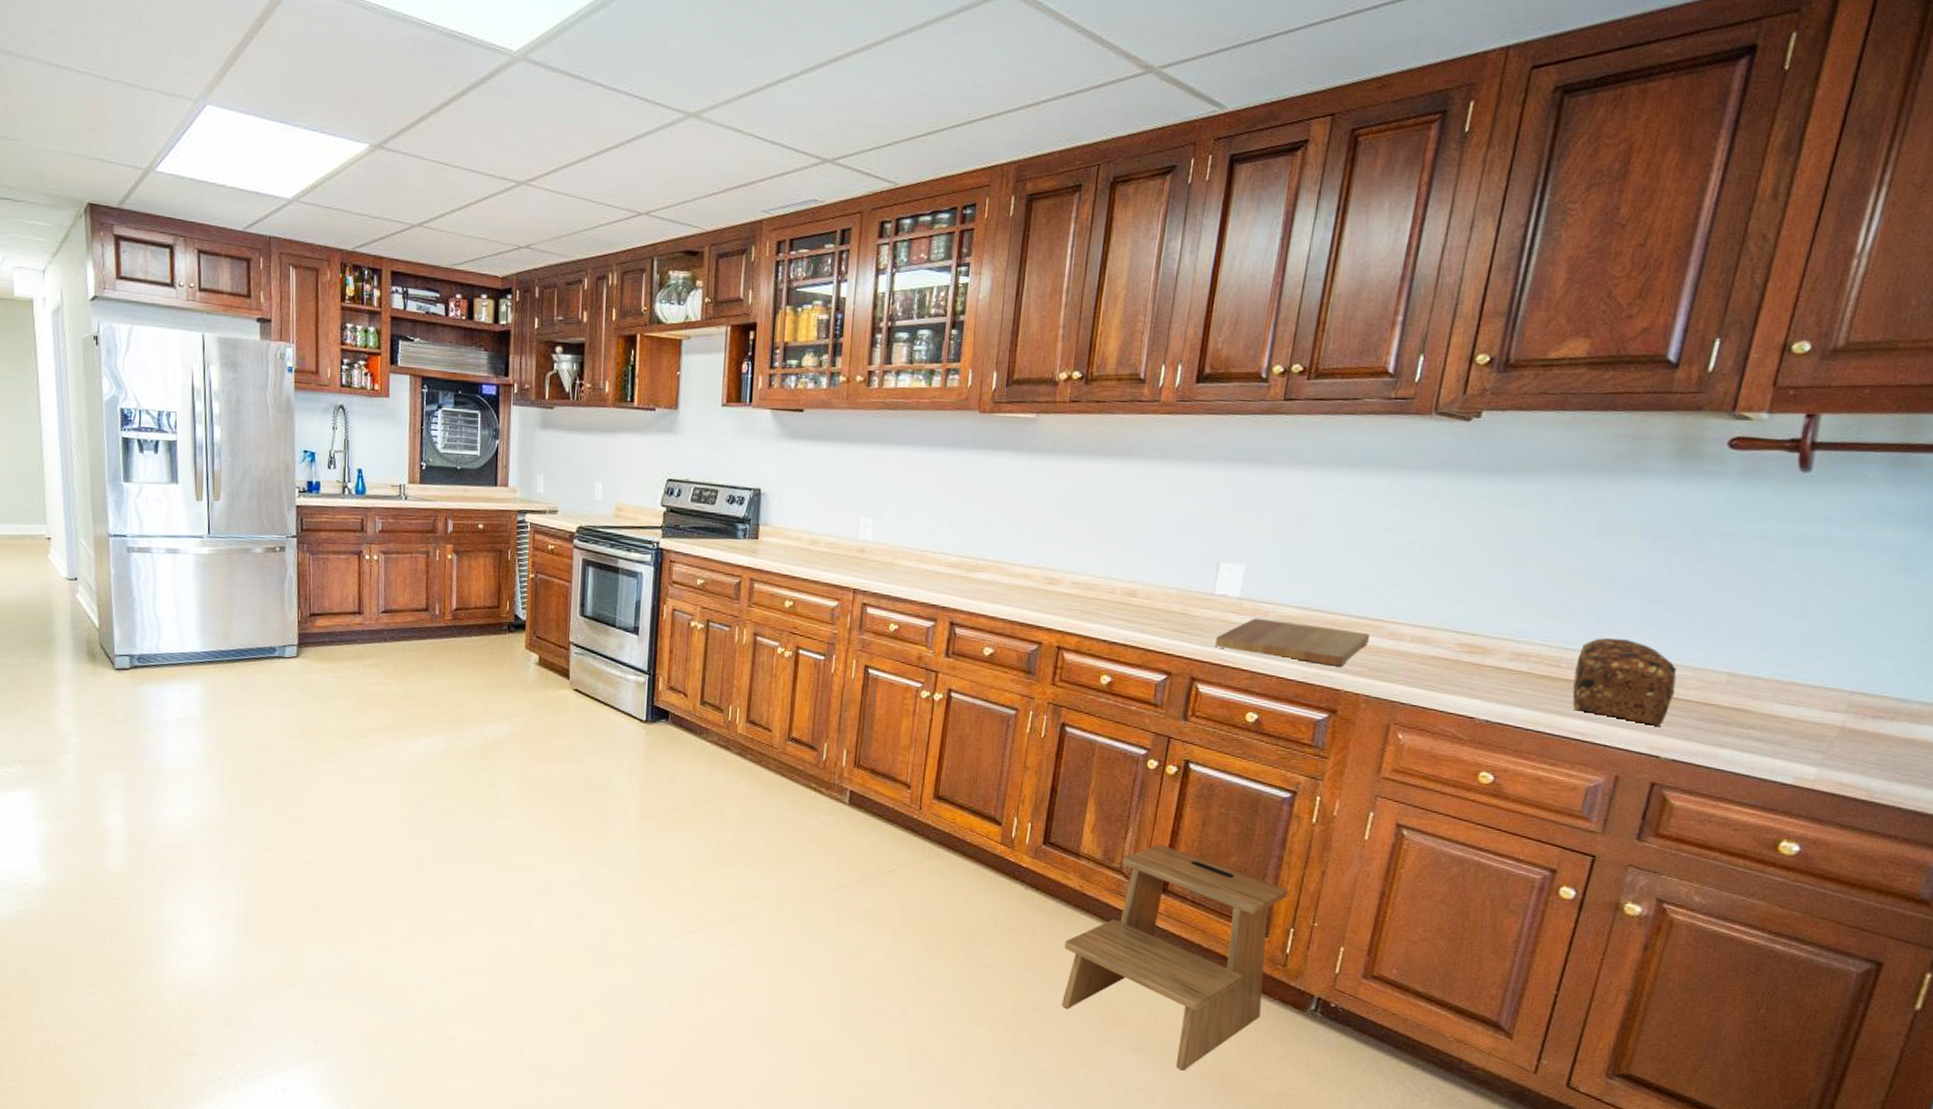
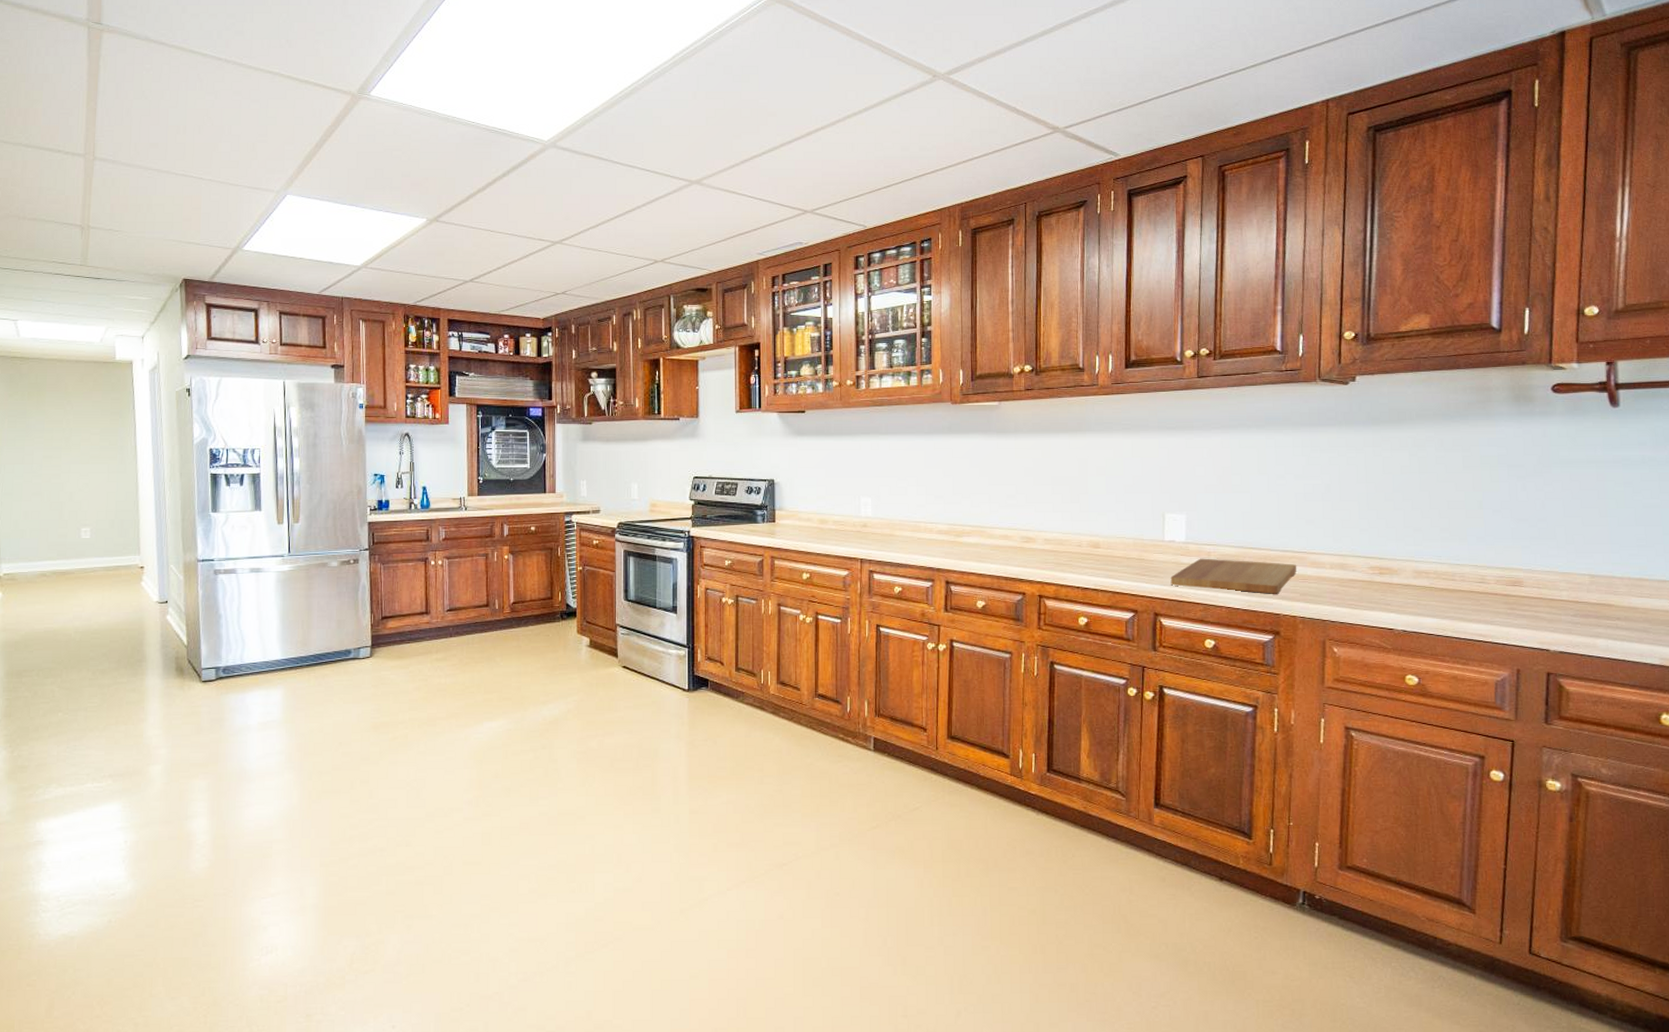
step stool: present [1061,844,1289,1071] -> none [1077,762,1264,972]
bread loaf: present [1572,638,1677,726] -> none [1467,553,1551,624]

